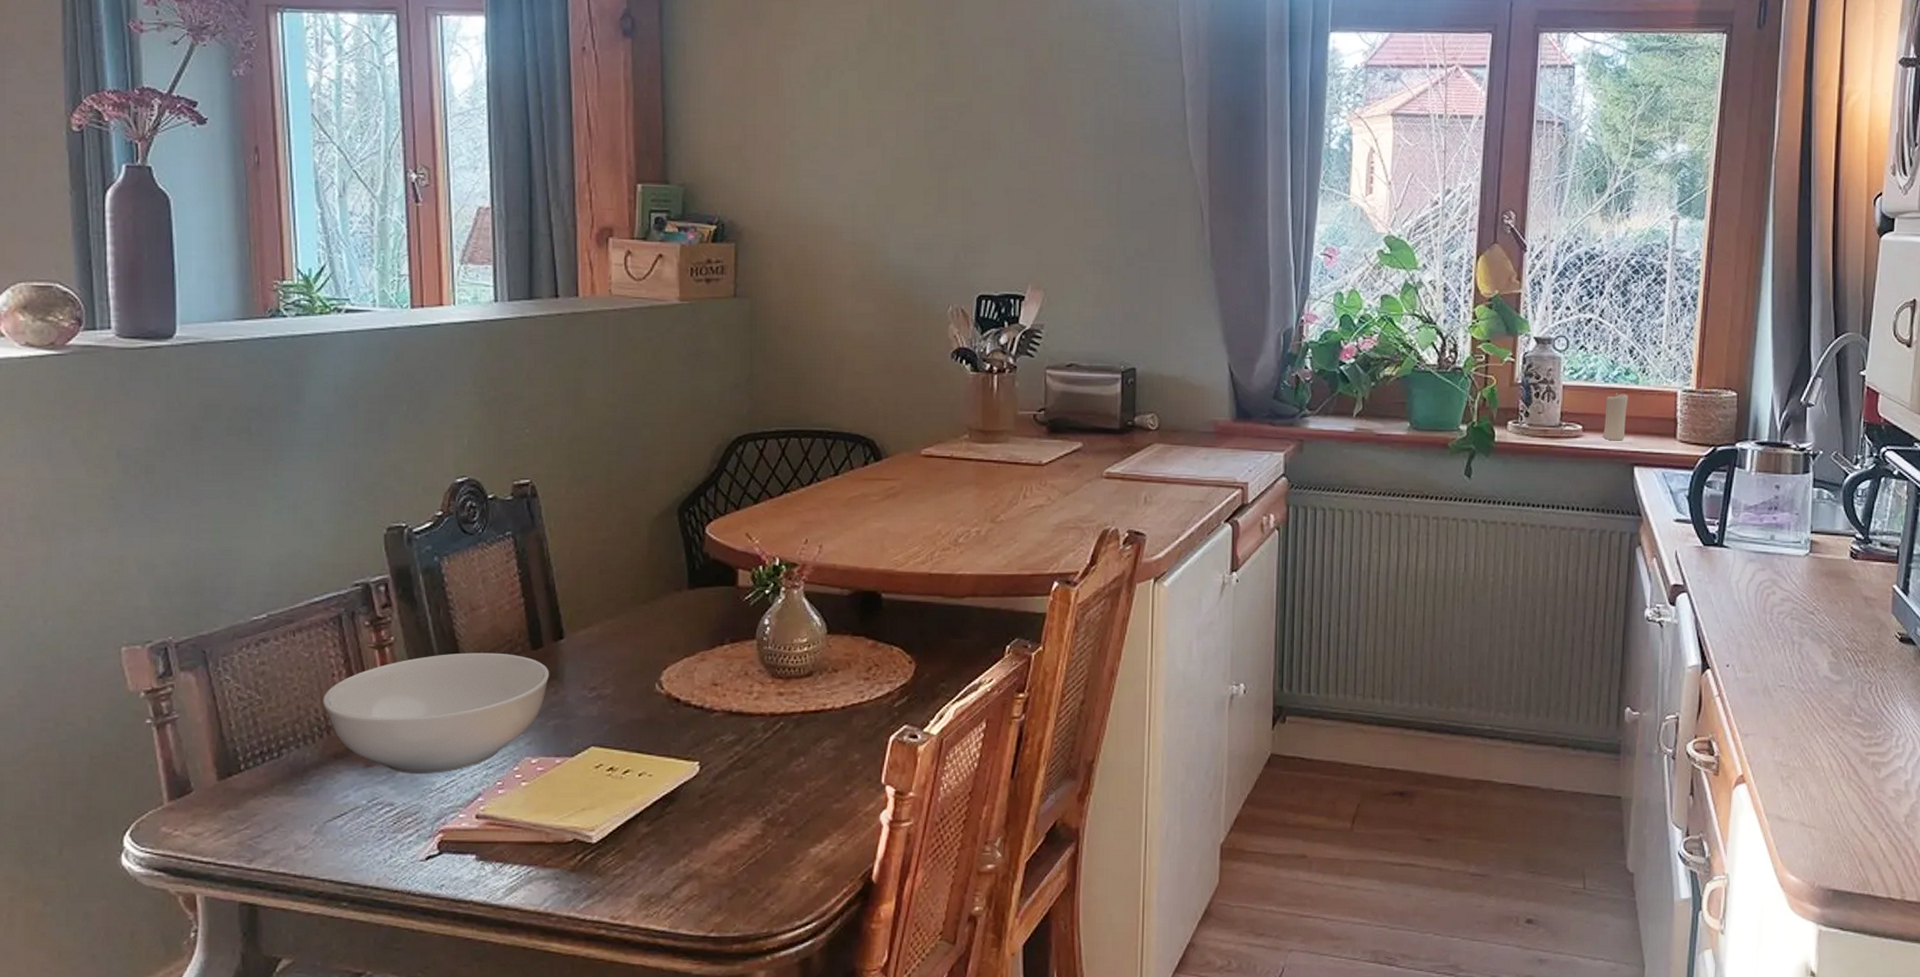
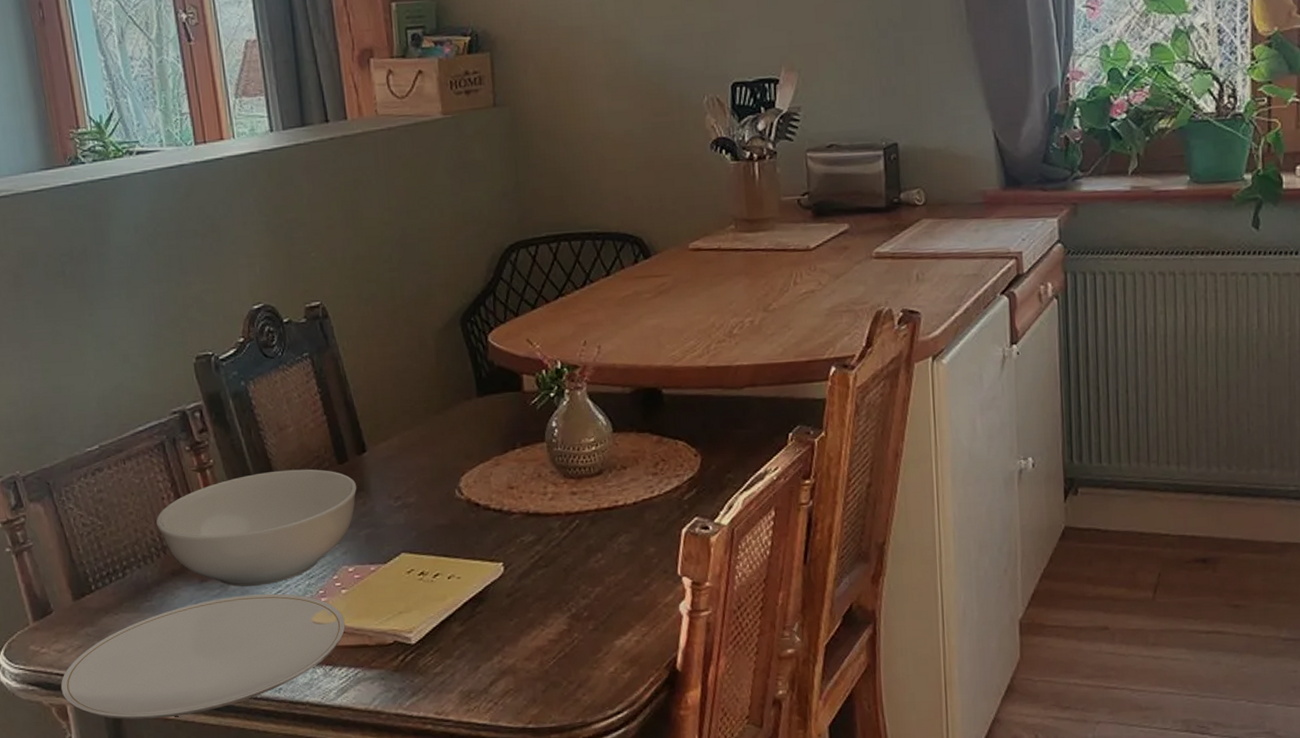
plate: none [192,783,522,914] -> present [60,593,345,720]

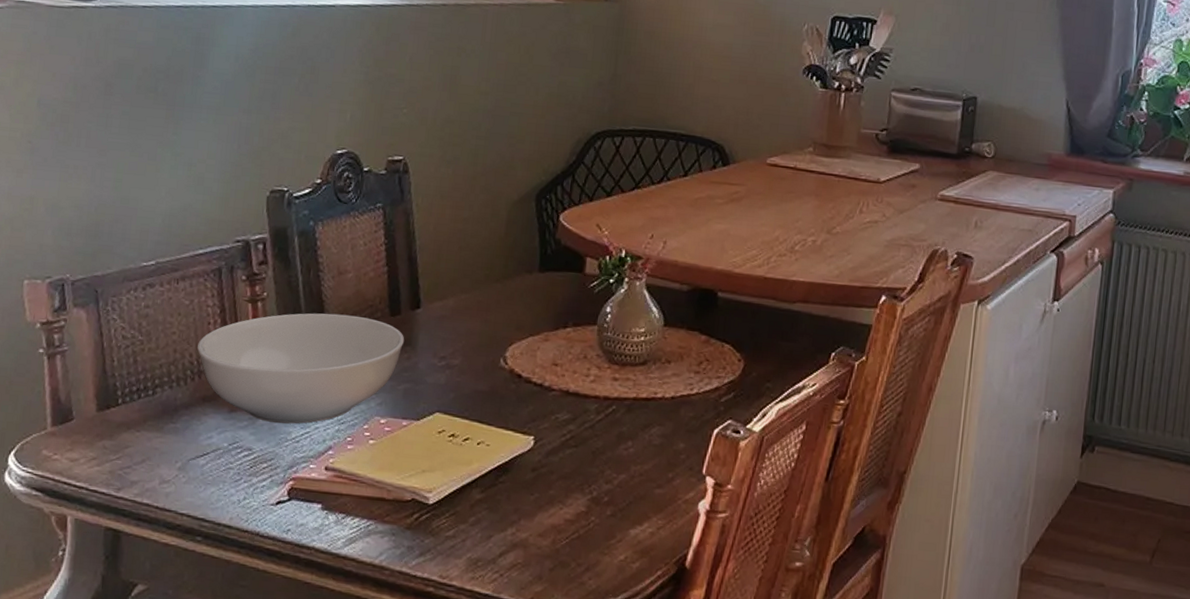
plate: present [60,593,345,720] -> none [65,430,367,543]

